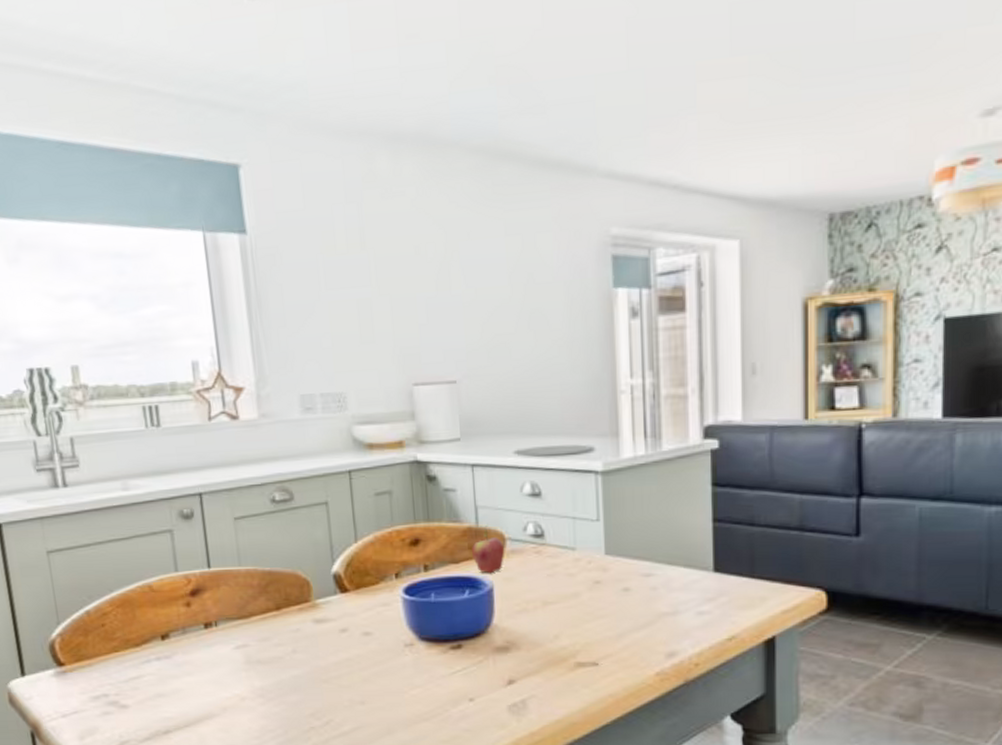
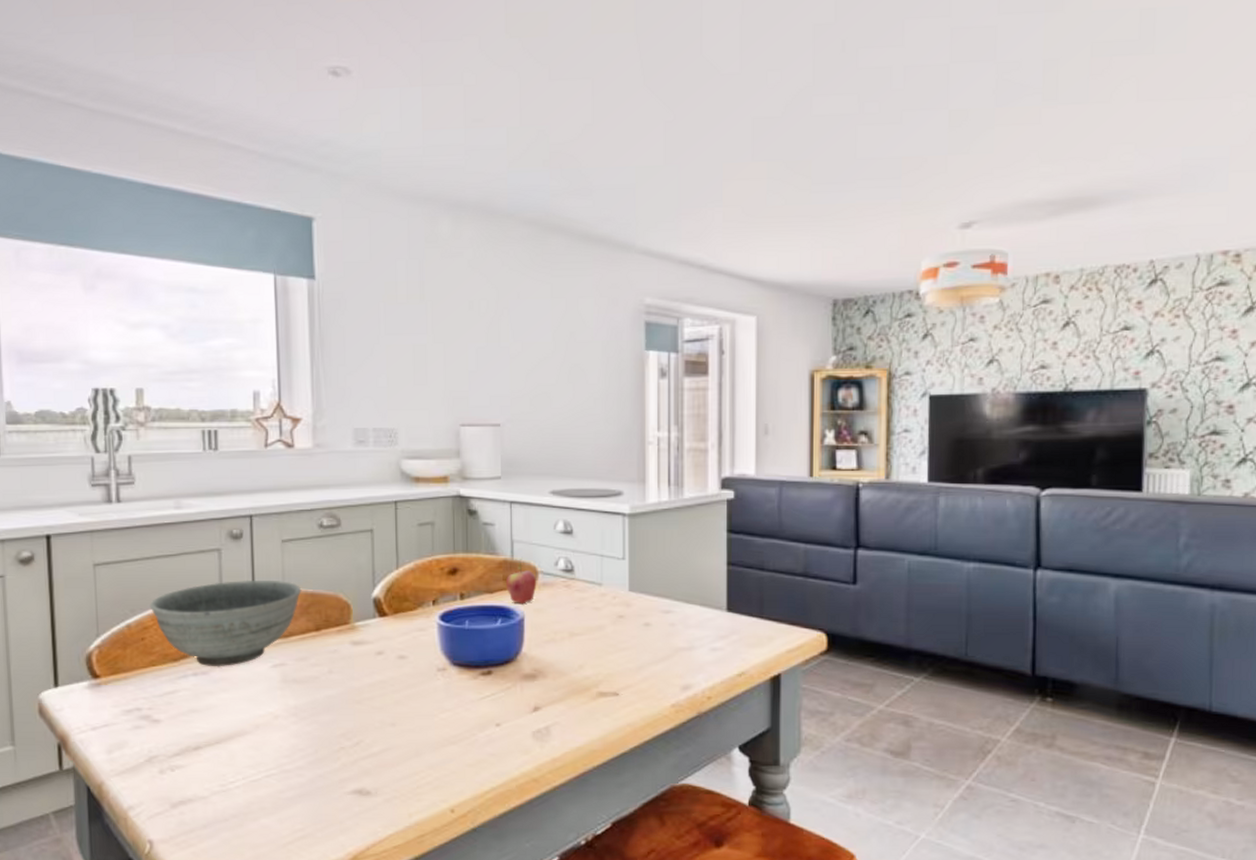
bowl: none [106,560,259,651] -> present [149,579,302,667]

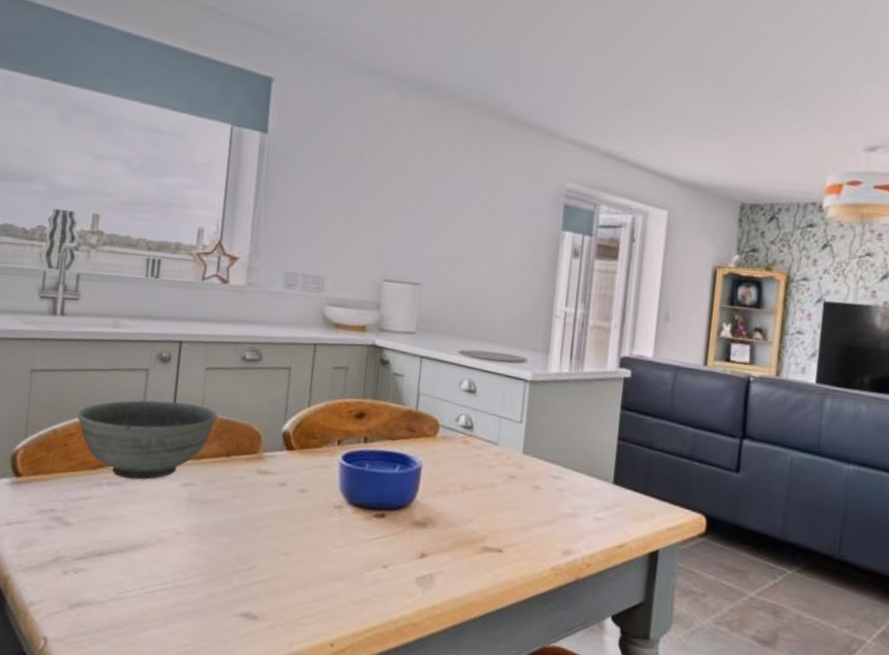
fruit: present [505,559,537,603] -> none [407,411,437,454]

